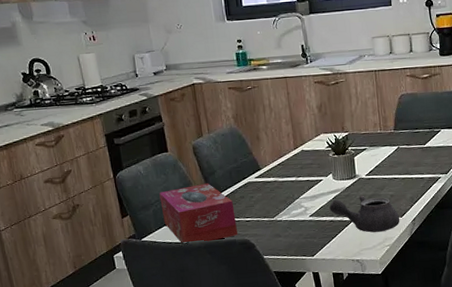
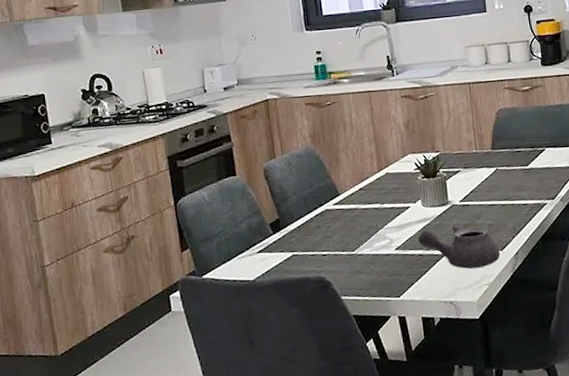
tissue box: present [159,183,238,243] -> none [224,211,312,281]

